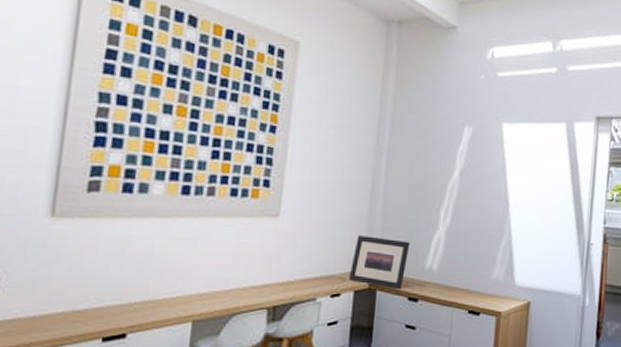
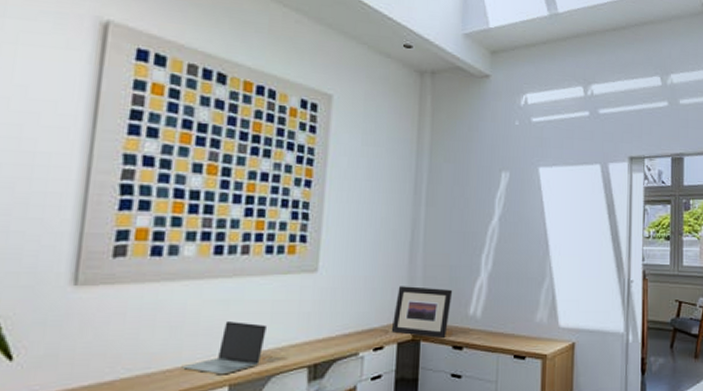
laptop: none [148,260,229,311] -> present [181,322,266,375]

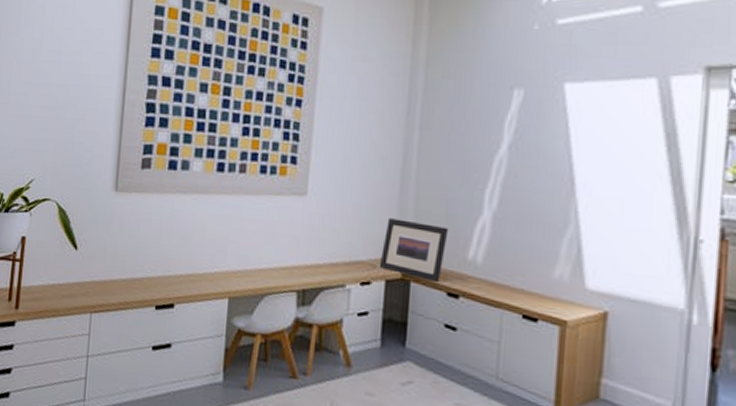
laptop: present [181,322,266,375] -> none [191,237,260,288]

